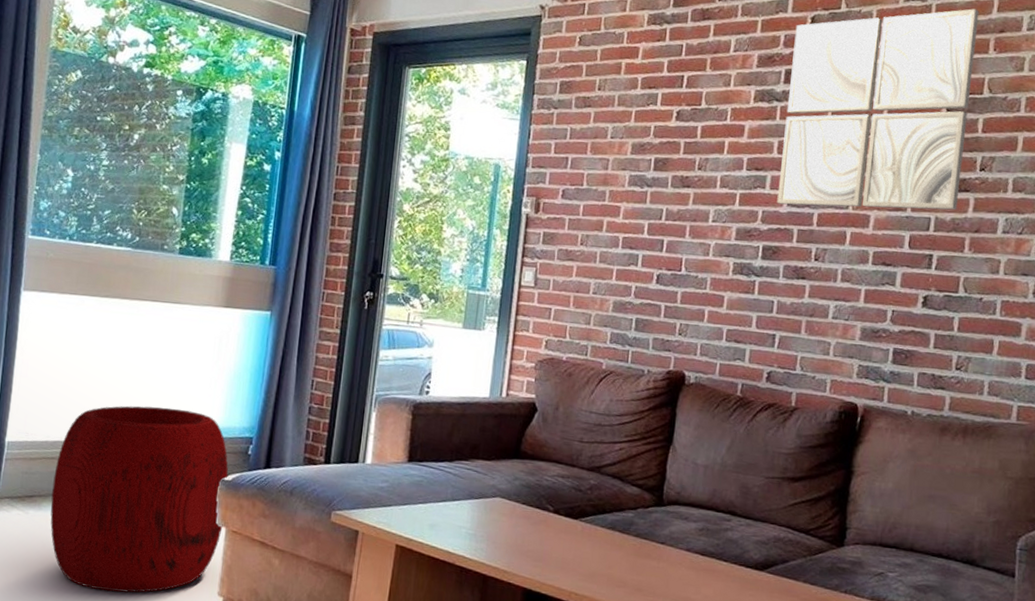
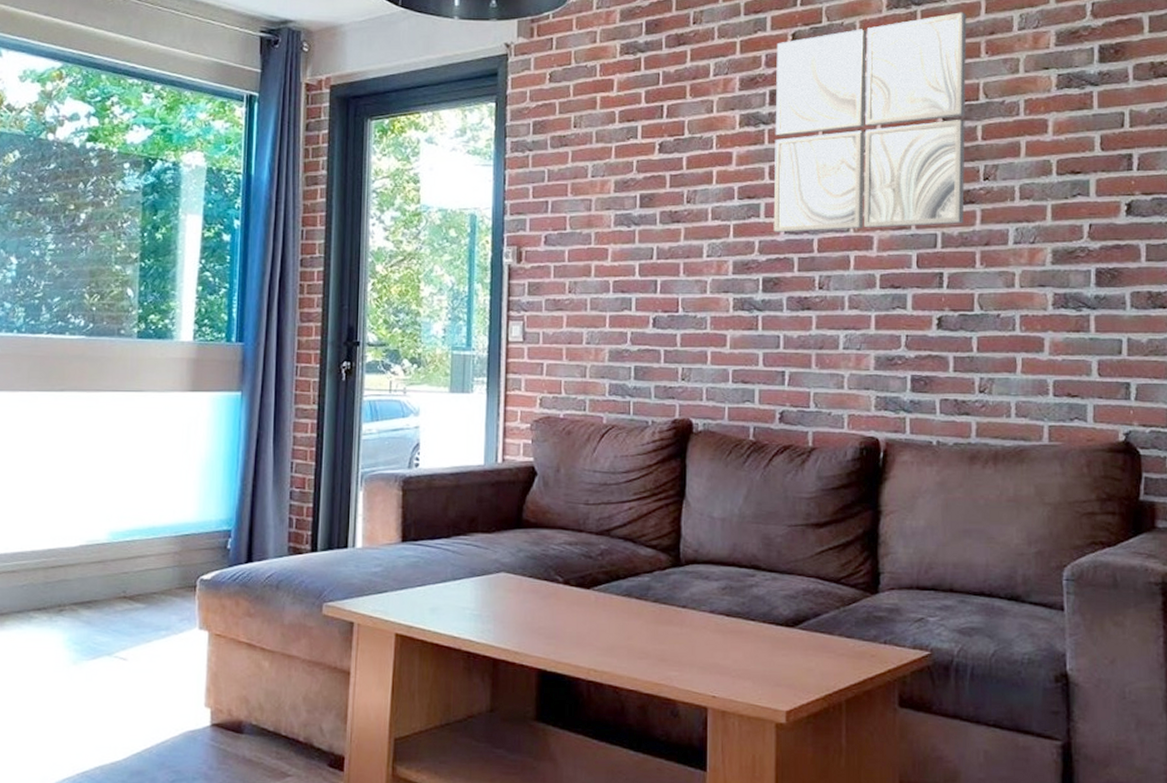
pouf: present [50,405,228,593] -> none [14,505,207,714]

